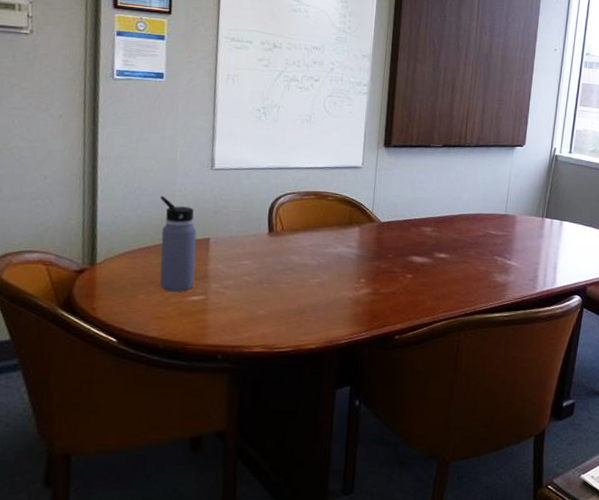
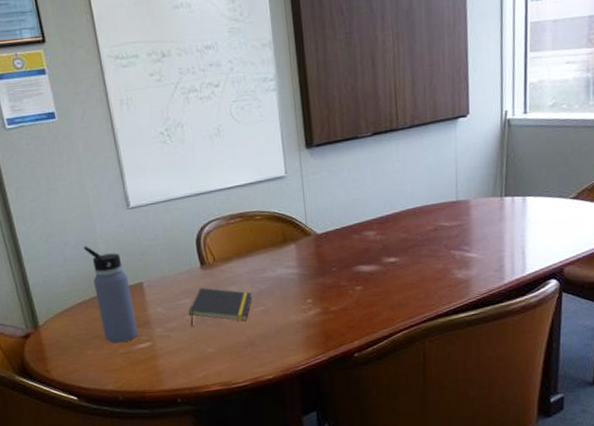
notepad: none [247,252,311,289] -> present [188,287,252,327]

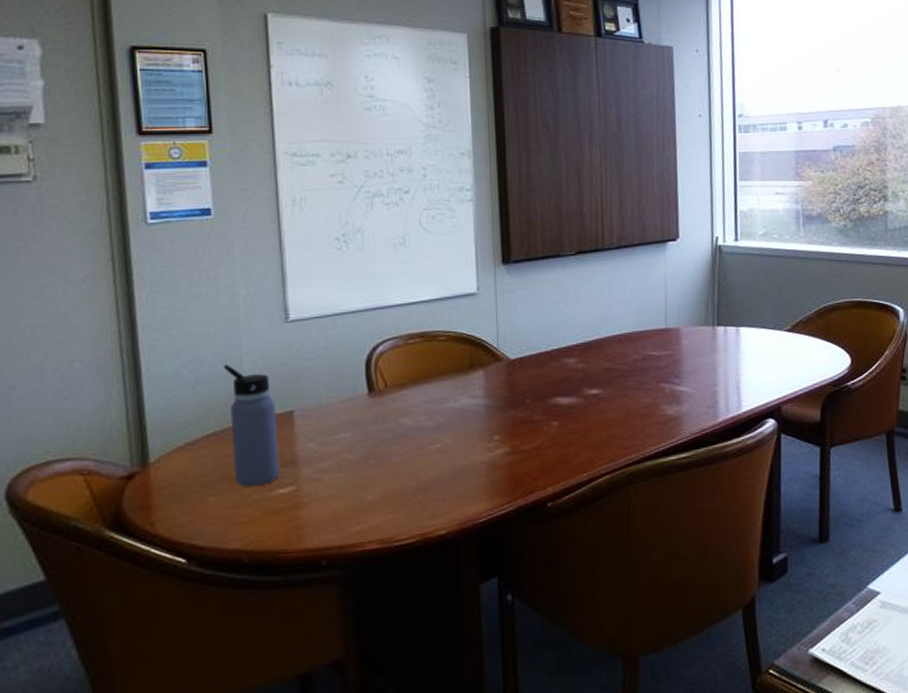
notepad: present [188,287,252,327] -> none [347,418,428,467]

